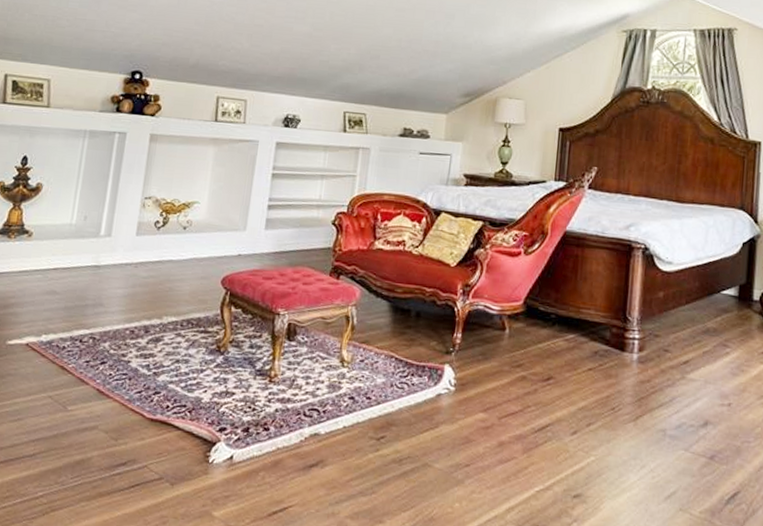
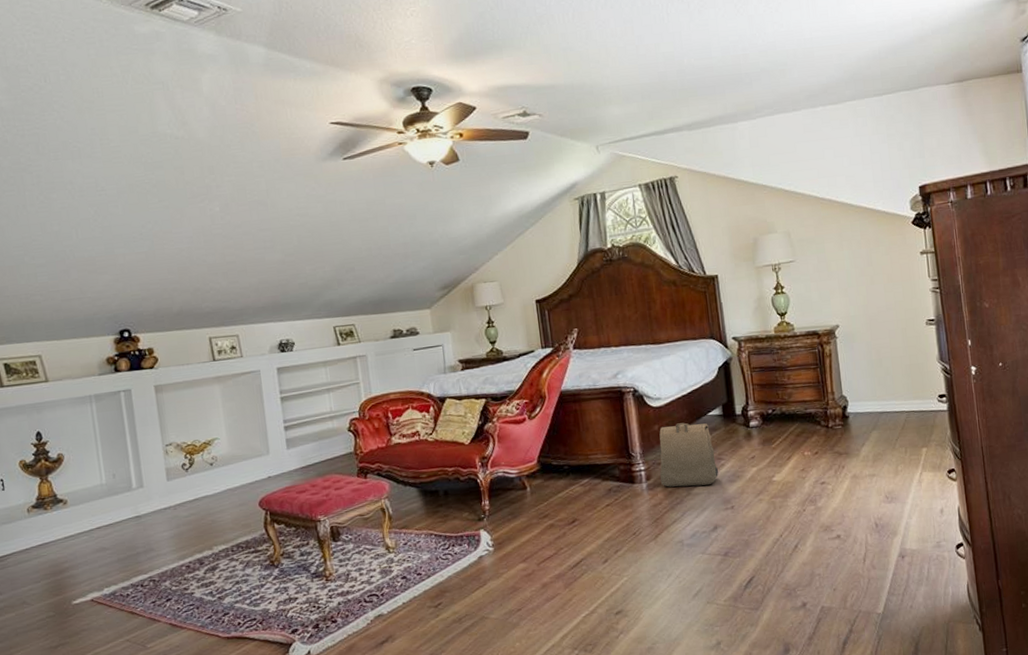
backpack: none [653,294,721,374] -> present [659,422,718,487]

